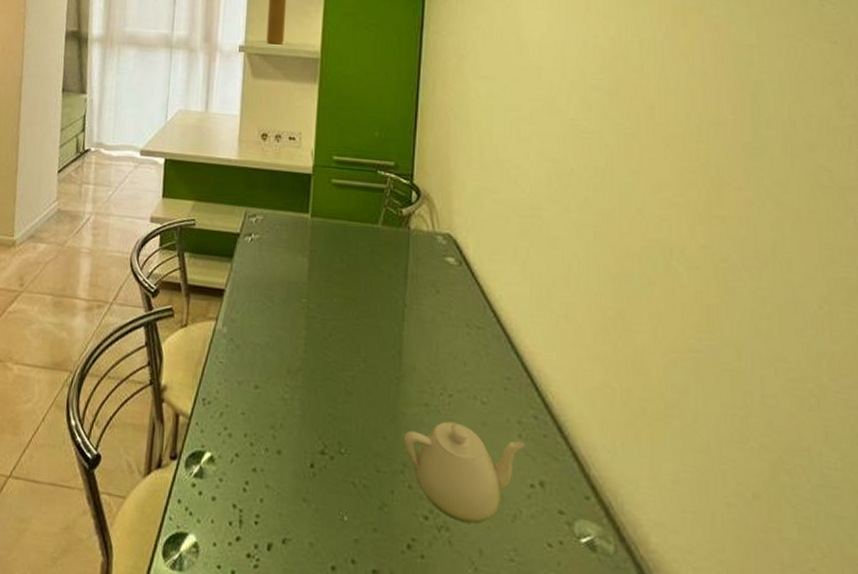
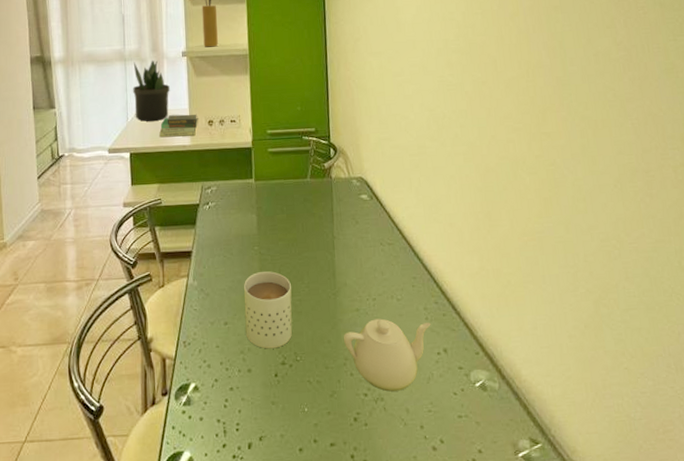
planter: none [175,51,220,125] -> present [133,60,170,121]
books: none [202,120,252,149] -> present [159,114,200,138]
mug: none [279,331,343,432] -> present [243,271,293,349]

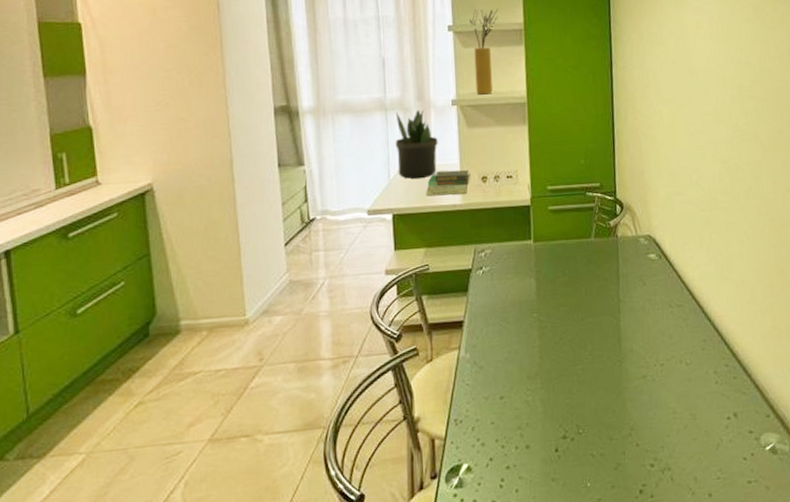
mug: present [243,271,293,349] -> none [521,339,575,423]
teapot: present [343,318,431,392] -> none [628,384,721,461]

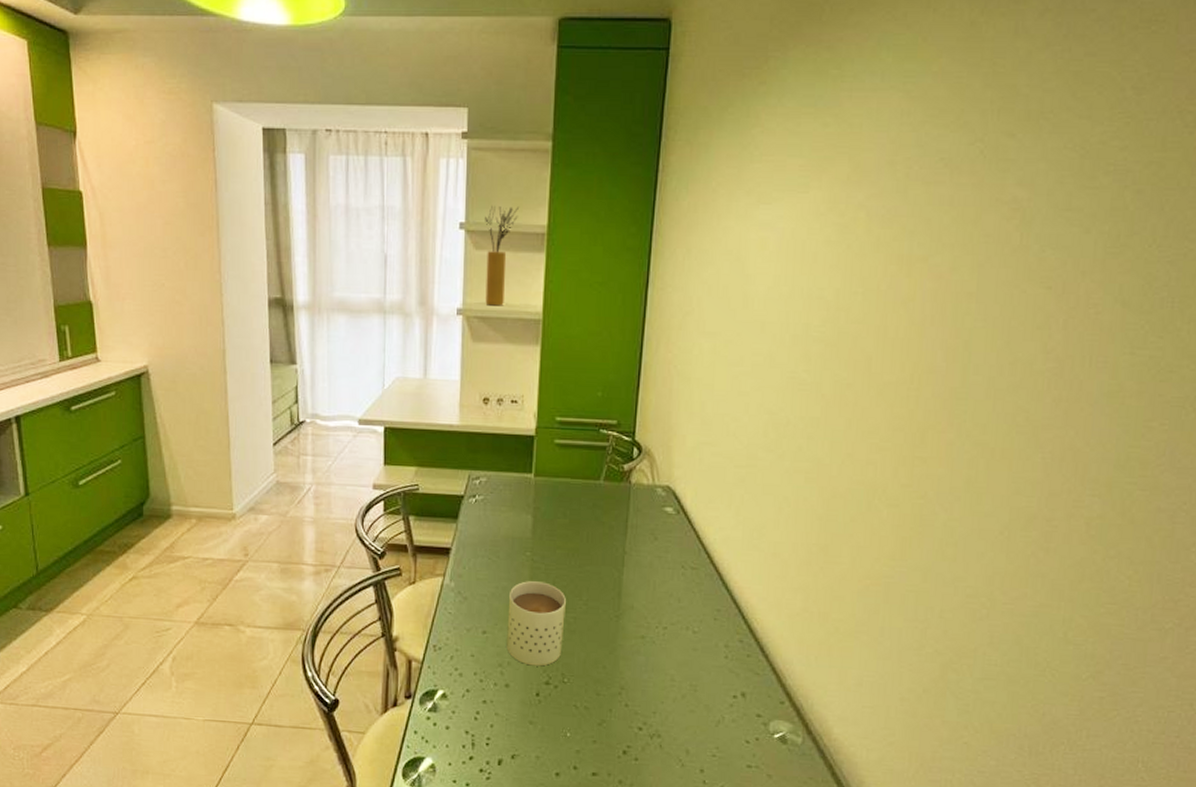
planter: present [395,109,438,179] -> none [392,315,439,392]
books: present [426,169,472,197] -> none [422,386,473,414]
mug: none [521,339,575,423] -> present [506,581,566,667]

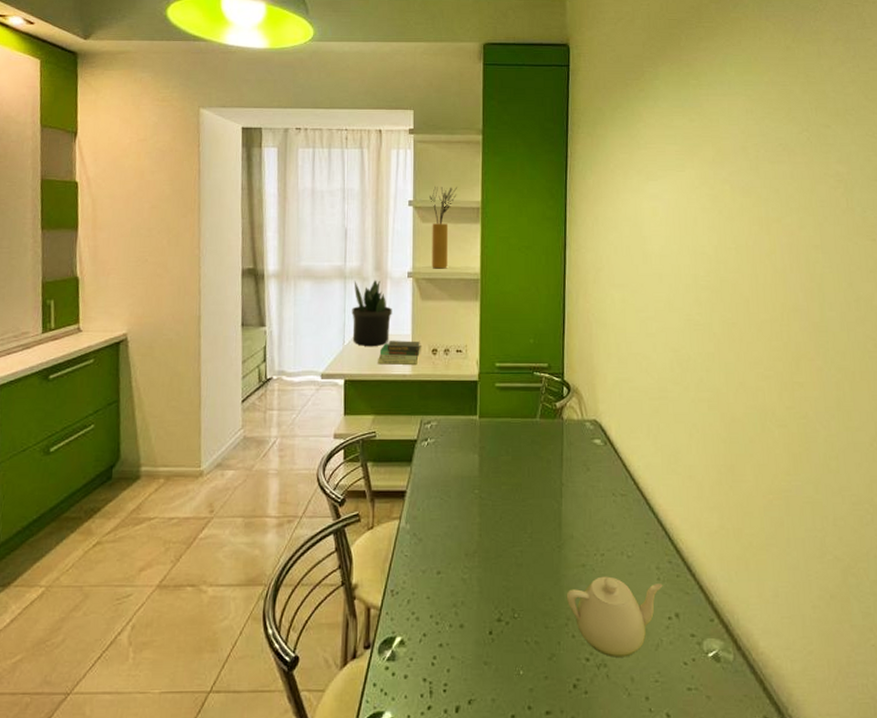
planter: none [392,315,439,392] -> present [352,279,392,346]
books: none [422,386,473,414] -> present [378,341,423,365]
mug: present [506,581,566,667] -> none [460,518,513,603]
teapot: none [621,649,731,730] -> present [566,576,663,658]

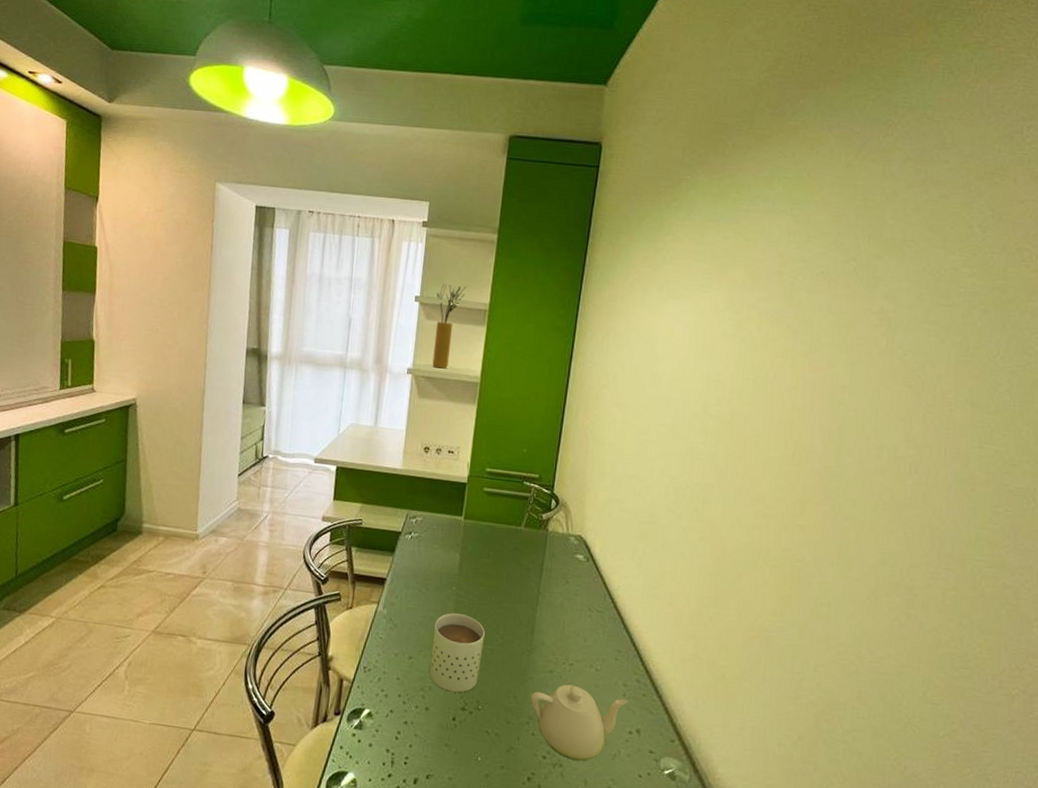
planter: present [352,279,392,346] -> none [347,371,389,438]
books: present [378,341,423,365] -> none [370,434,415,460]
mug: none [460,518,513,603] -> present [429,613,485,693]

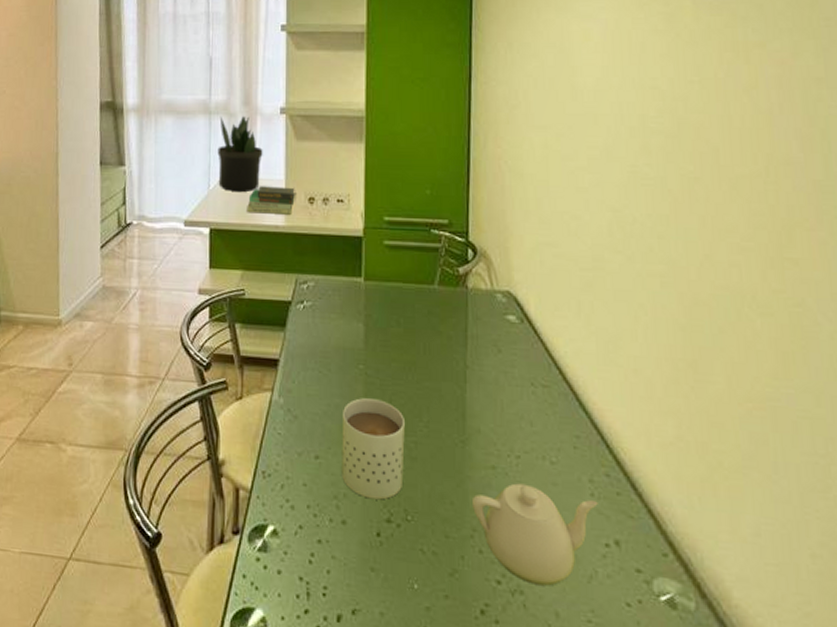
planter: none [347,371,389,438] -> present [217,115,263,192]
books: none [370,434,415,460] -> present [247,186,298,215]
vase: present [432,284,466,369] -> none [305,8,338,104]

